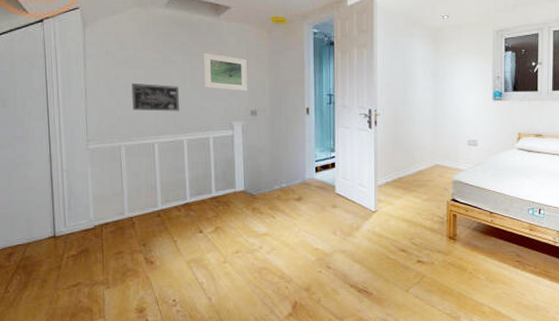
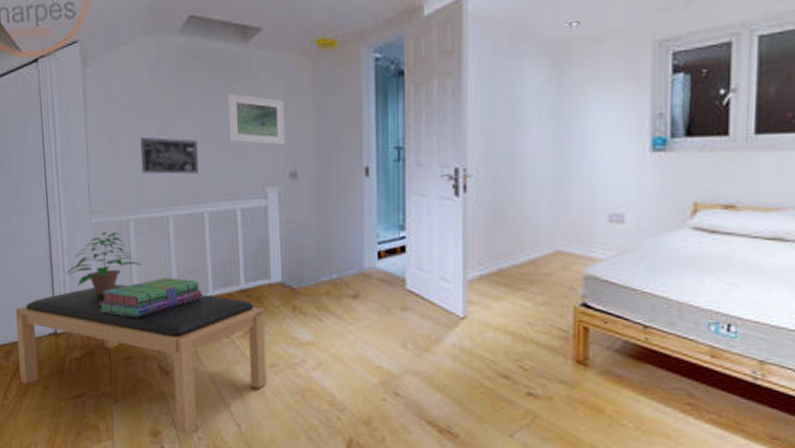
bench: none [18,196,232,310] -> present [15,284,267,435]
potted plant: none [64,156,132,205] -> present [65,232,142,295]
stack of books: none [95,189,181,220] -> present [100,277,202,317]

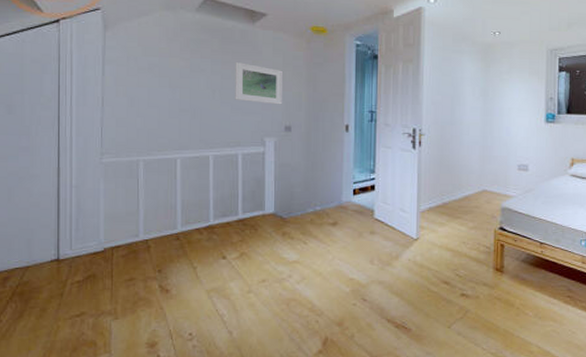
bench: present [15,284,267,435] -> none [17,215,258,344]
potted plant: present [65,232,142,295] -> none [72,171,149,225]
stack of books: present [100,277,202,317] -> none [105,209,203,243]
wall art: present [140,137,198,174] -> none [154,92,206,124]

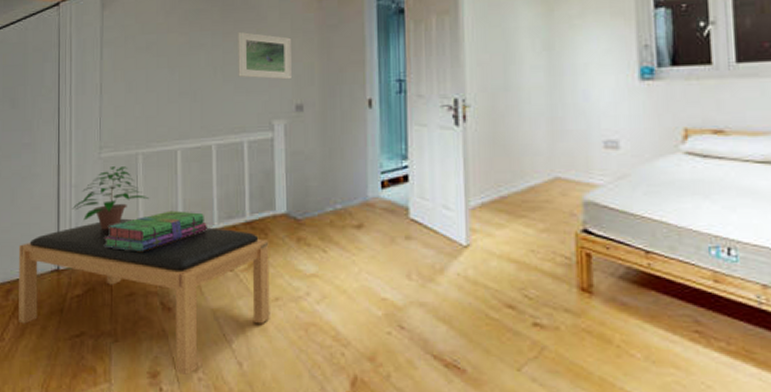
bench: none [17,215,258,344] -> present [19,218,270,376]
potted plant: none [72,171,149,225] -> present [72,166,149,230]
stack of books: none [105,209,203,243] -> present [105,211,207,251]

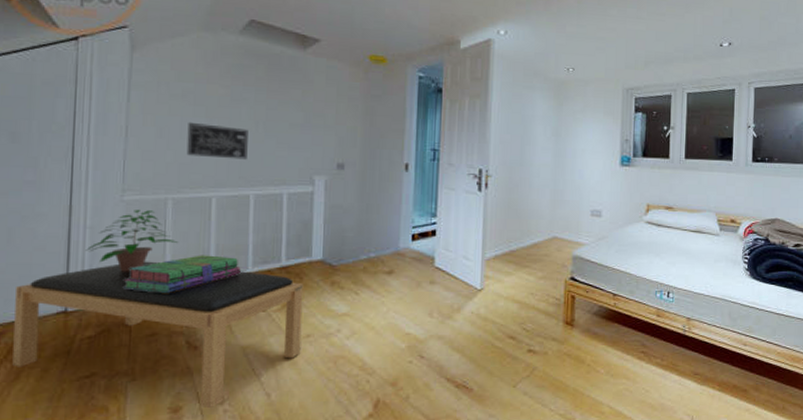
wall art: none [152,73,207,109] -> present [186,122,248,160]
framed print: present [238,32,292,80] -> none [281,92,336,140]

